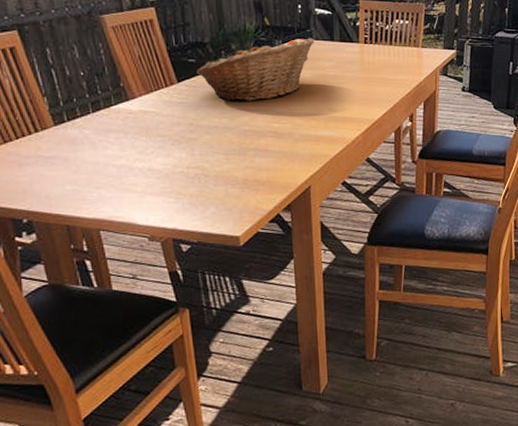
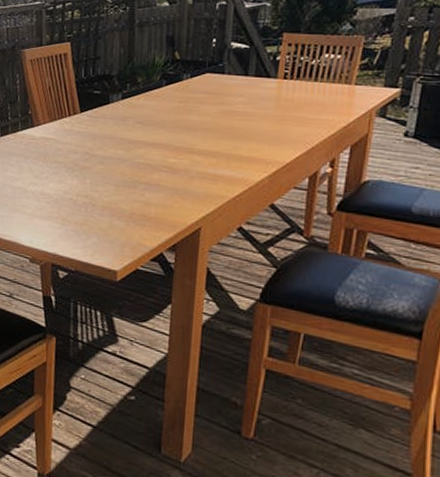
fruit basket: present [196,38,315,101] -> none [100,72,227,135]

